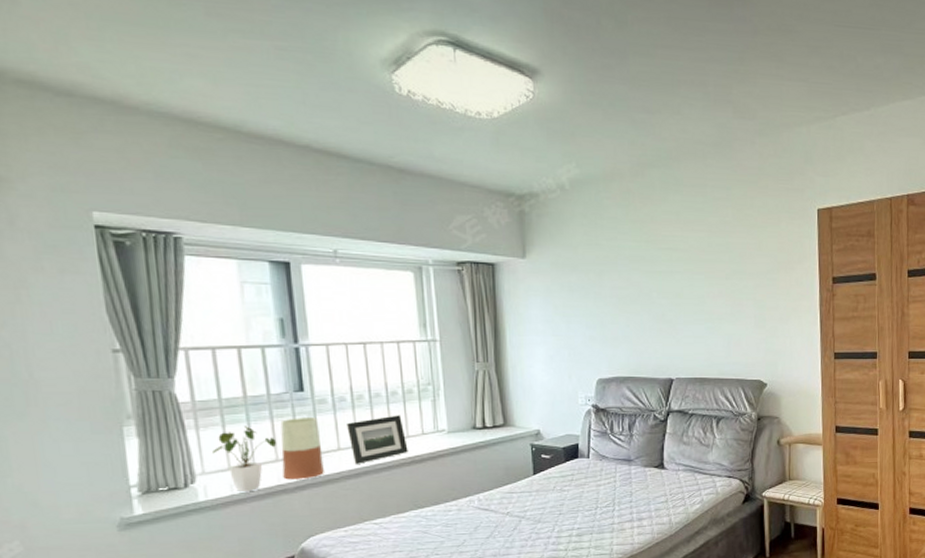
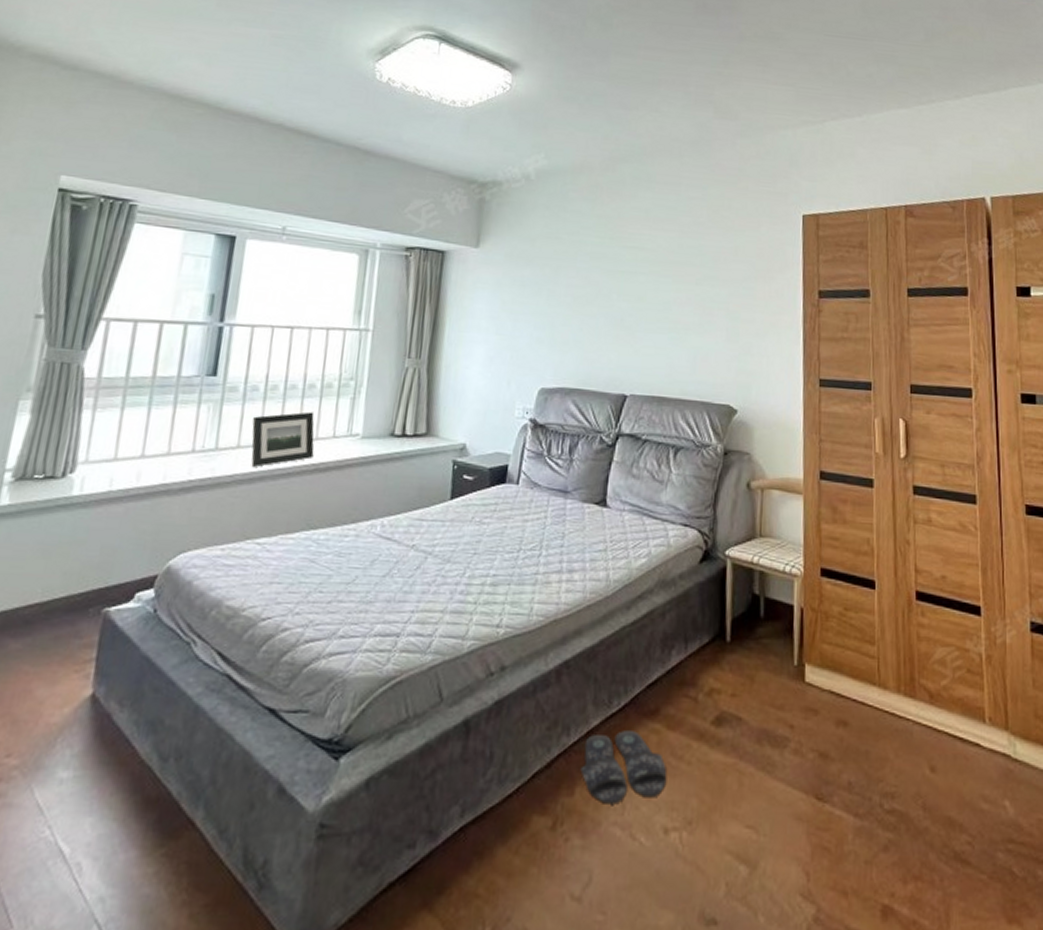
house plant: present [212,426,277,493] -> none [103,410,174,490]
vase: present [280,417,324,480] -> none [170,405,224,480]

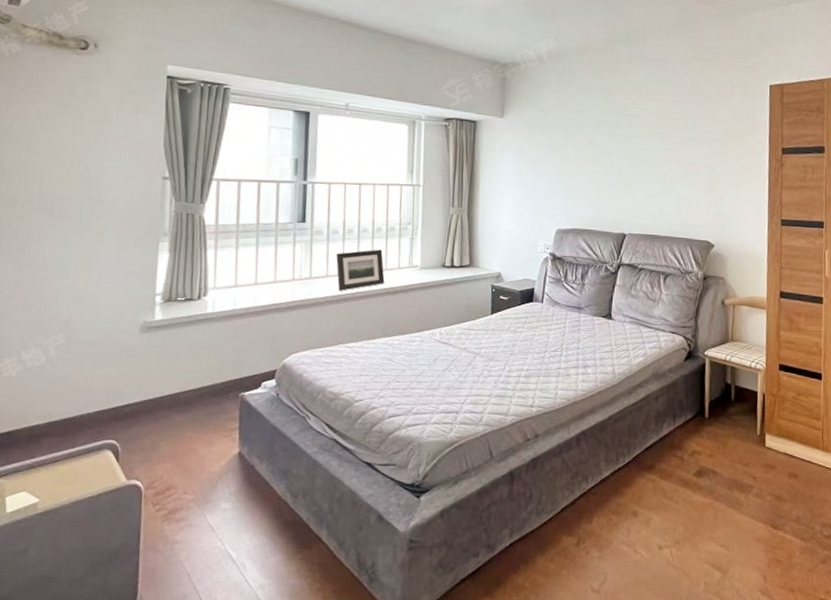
slippers: present [580,729,667,805] -> none [596,479,661,530]

